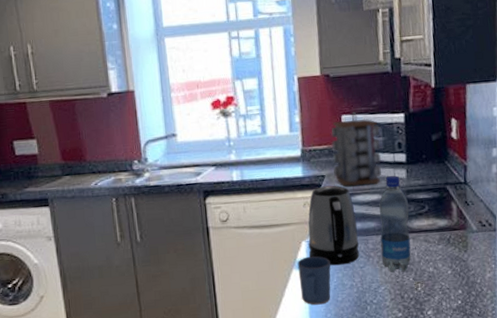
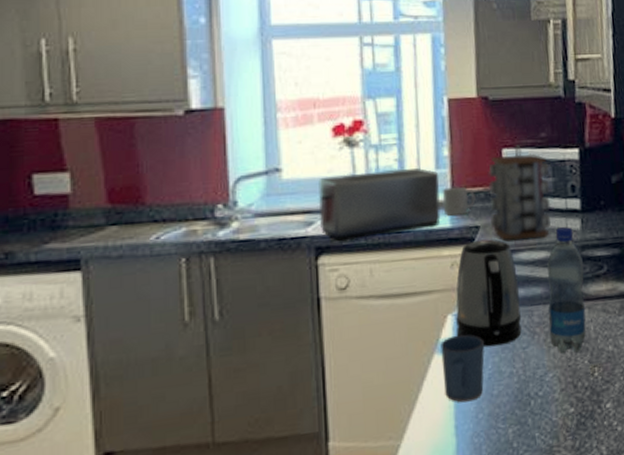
toaster: none [203,132,295,187] -> present [318,168,441,241]
mug: none [295,145,322,169] -> present [442,186,476,217]

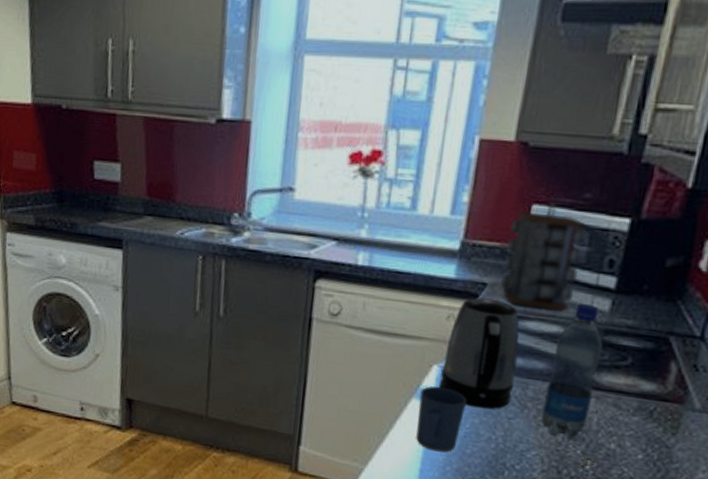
toaster: present [318,168,441,241] -> none [322,203,453,274]
mug: present [442,186,476,217] -> none [450,236,490,268]

